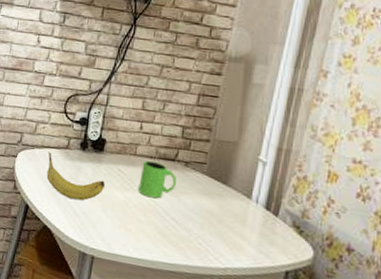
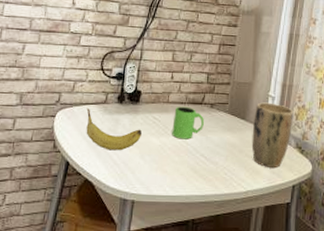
plant pot: none [234,166,291,247] -> present [251,102,294,169]

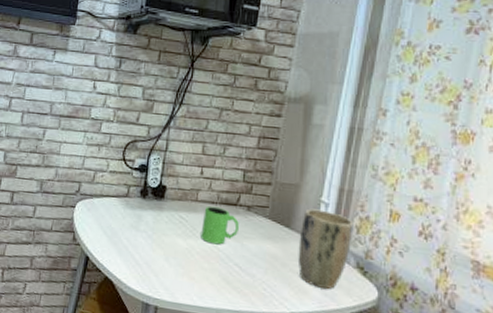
fruit: present [86,107,142,151] -> none [106,199,166,250]

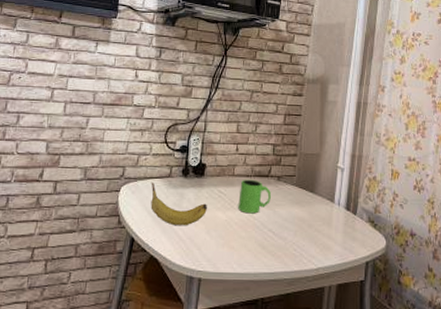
fruit: none [106,199,166,250] -> present [150,181,207,226]
plant pot: present [297,208,354,290] -> none [321,174,364,244]

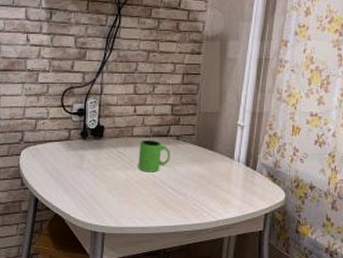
fruit: present [150,181,207,226] -> none [50,144,107,186]

